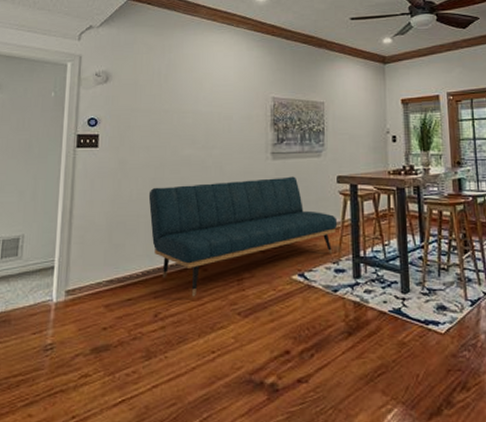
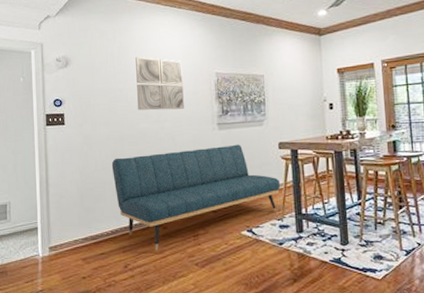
wall art: none [184,75,236,135] -> present [135,56,184,111]

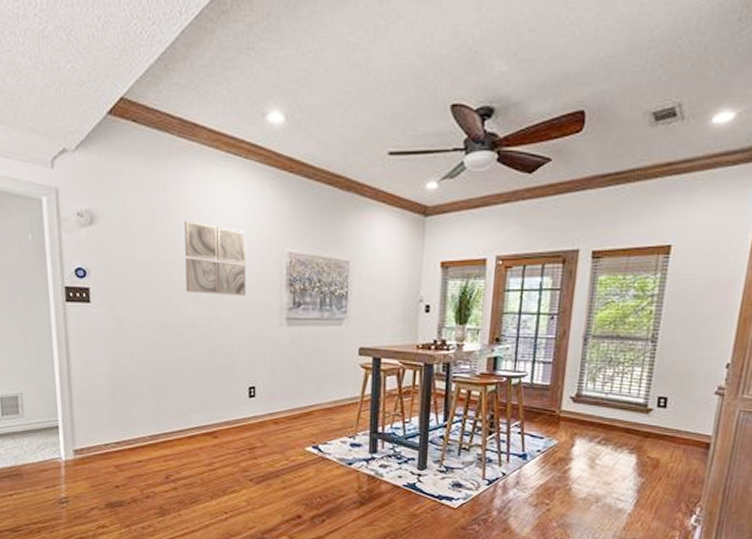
sofa: present [111,144,281,251] -> none [151,345,357,463]

